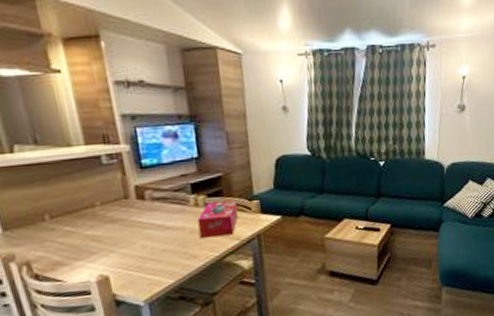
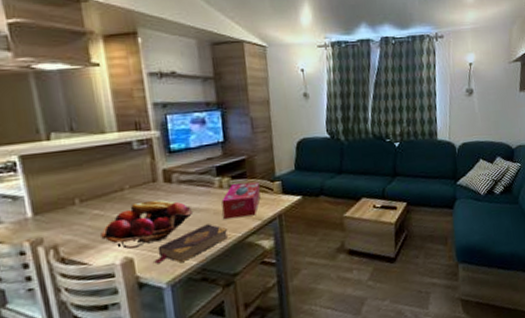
fruit basket: none [73,217,169,267] -> present [101,200,194,249]
book: none [130,242,206,282] -> present [154,224,229,264]

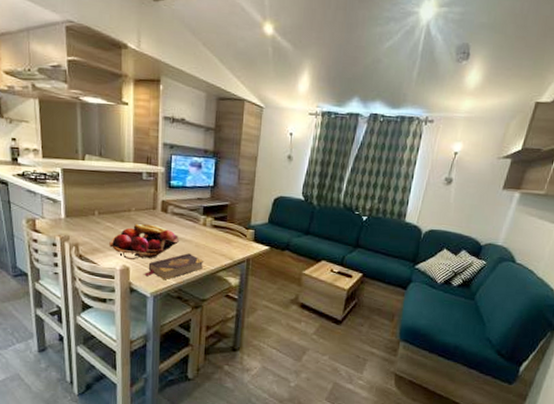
tissue box: present [221,181,261,220] -> none [202,225,236,255]

